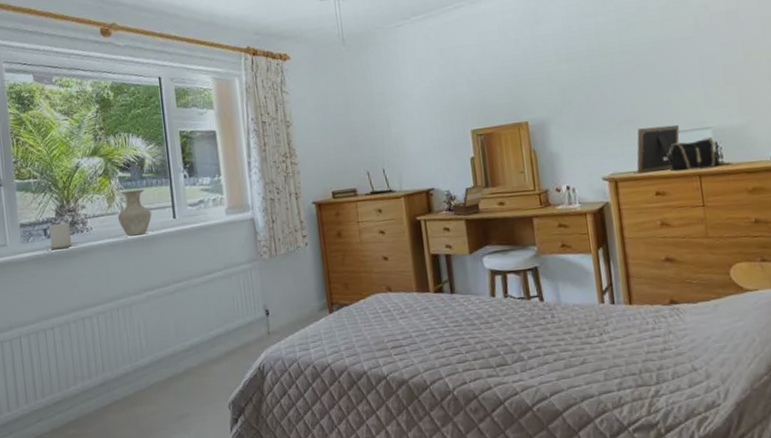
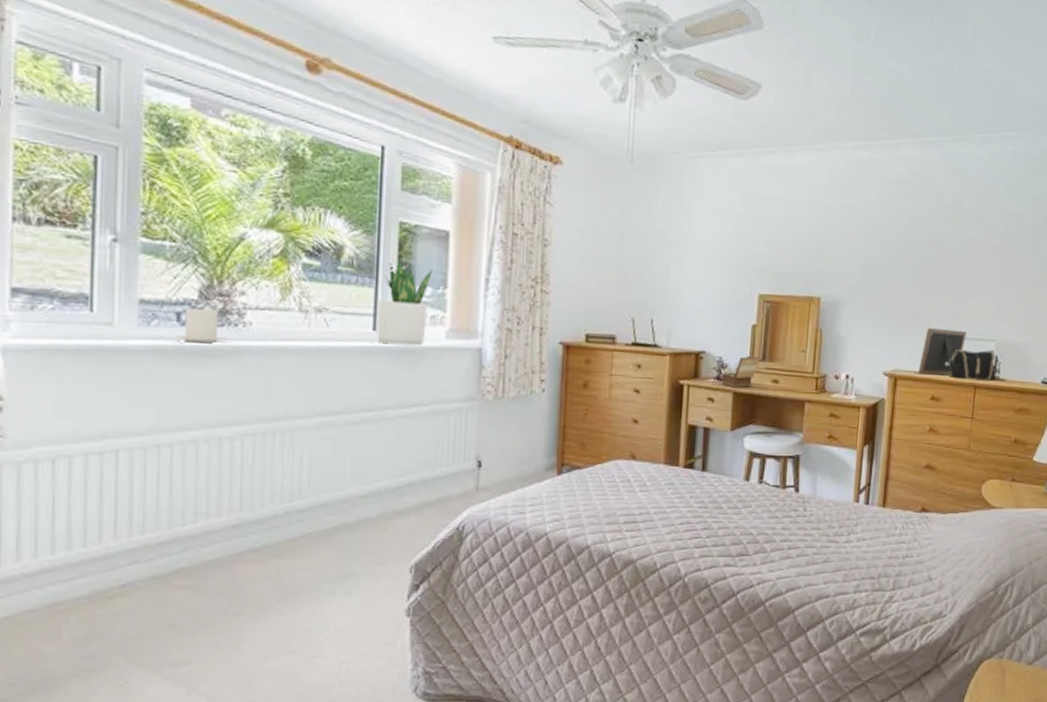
vase: present [117,189,152,236] -> none [292,283,343,344]
planter: none [173,161,211,228] -> present [376,261,432,346]

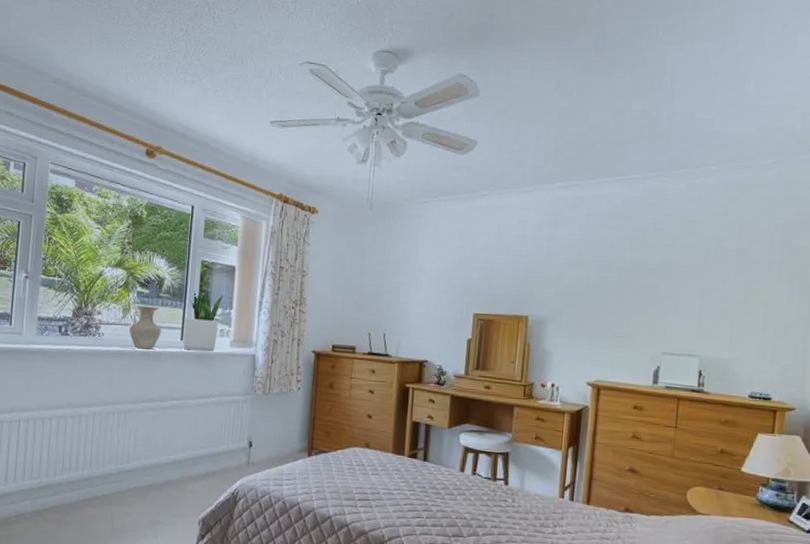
candle: present [174,308,228,344] -> none [57,323,89,348]
vase: none [292,283,343,344] -> present [129,305,161,350]
wooden box: present [721,356,759,388] -> none [441,365,474,392]
picture frame: present [918,328,968,376] -> none [621,344,670,388]
handbag: present [948,348,998,382] -> none [650,362,702,395]

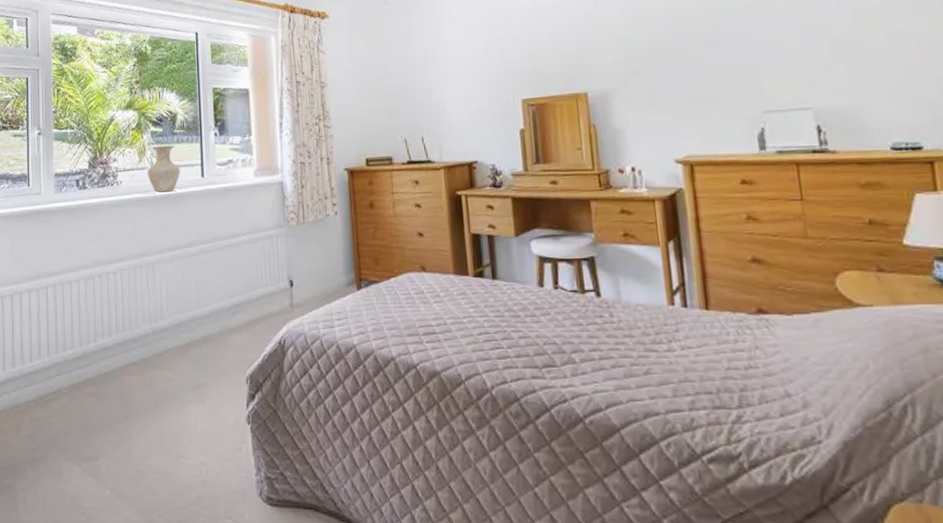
planter: present [183,289,223,352] -> none [203,118,240,187]

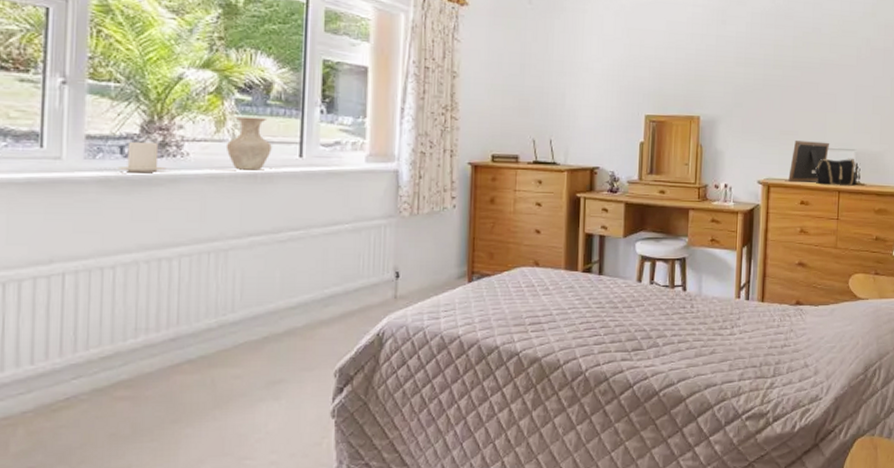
candle: none [76,174,108,202] -> present [118,141,167,174]
picture frame: none [717,103,772,159] -> present [788,141,830,183]
handbag: none [754,119,824,158] -> present [814,158,858,187]

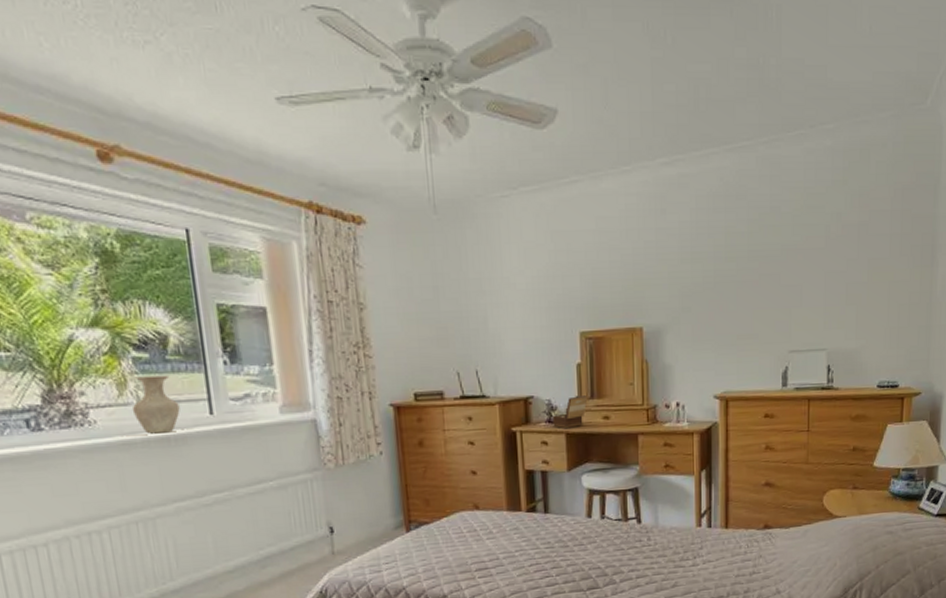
candle: present [118,141,167,174] -> none [28,412,77,447]
wooden box: none [614,170,647,199] -> present [552,395,588,429]
picture frame: present [788,141,830,183] -> none [749,343,797,394]
handbag: present [814,158,858,187] -> none [779,359,831,394]

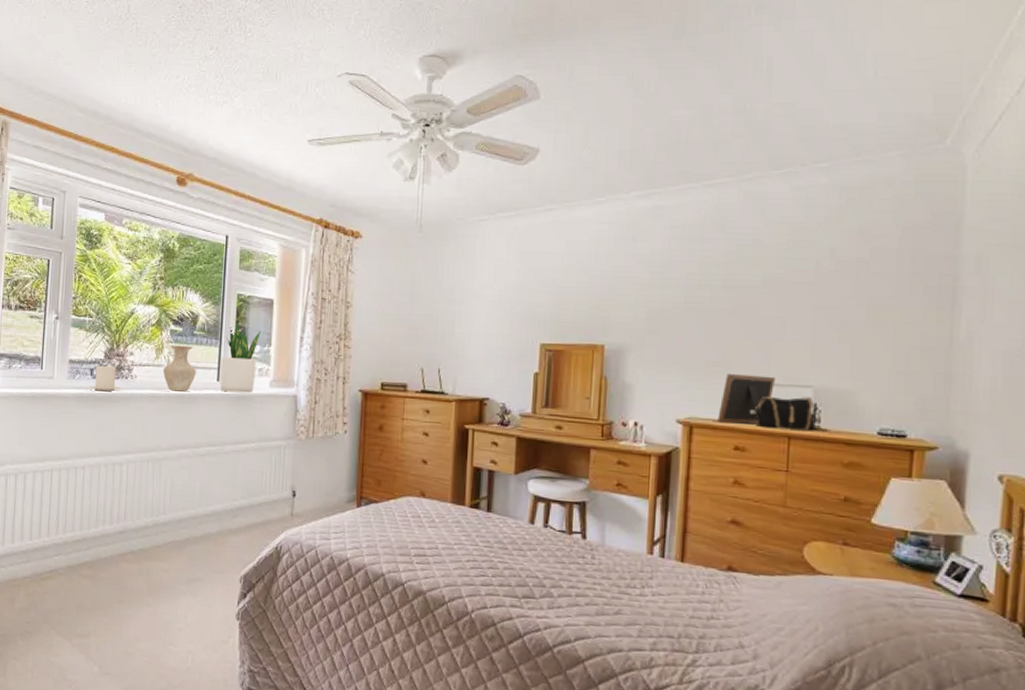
candle: none [28,412,77,447] -> present [89,365,121,392]
planter: none [209,343,260,427] -> present [219,325,261,394]
wooden box: present [552,395,588,429] -> none [505,403,542,434]
picture frame: none [749,343,797,394] -> present [717,374,776,425]
handbag: none [779,359,831,394] -> present [753,395,818,432]

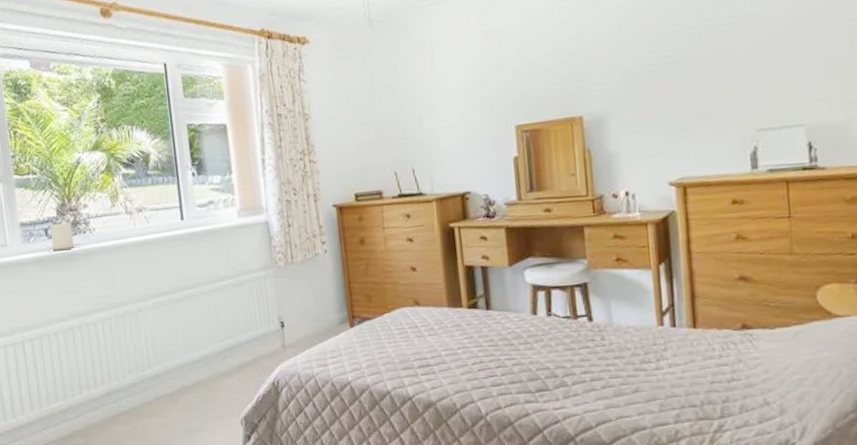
vase: present [162,345,196,392] -> none [121,187,158,239]
planter: present [219,325,261,394] -> none [181,157,222,231]
picture frame: present [717,374,776,425] -> none [710,121,766,179]
handbag: present [753,395,818,432] -> none [747,135,814,177]

